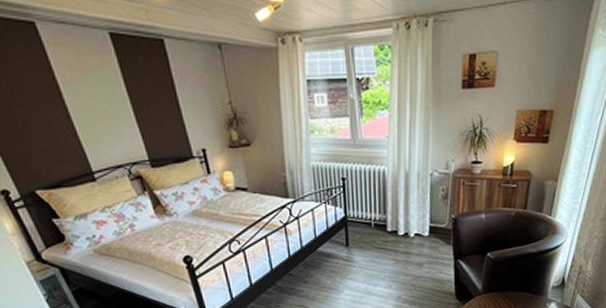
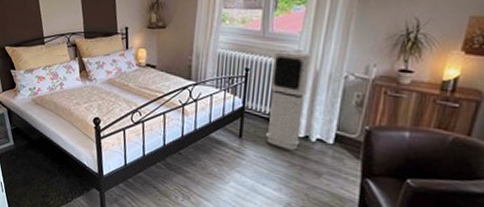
air purifier: none [367,154,401,249] -> present [265,49,311,150]

